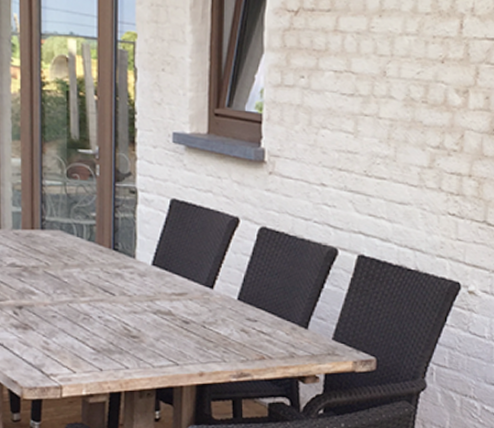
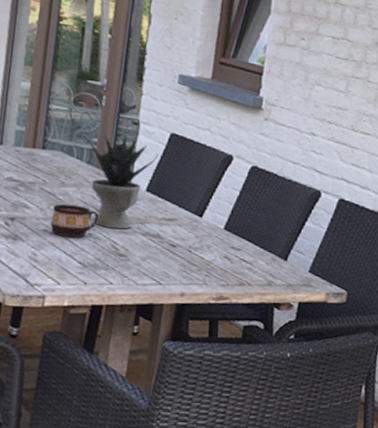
cup: none [58,286,106,322] -> present [50,204,98,238]
potted plant: none [90,200,161,309] -> present [91,130,159,229]

